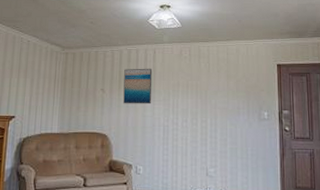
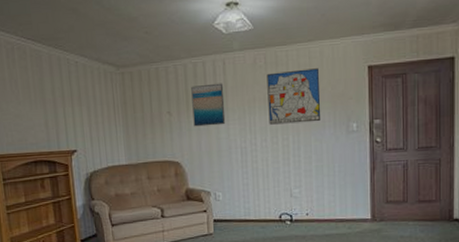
wall art: none [190,62,236,108] -> present [267,68,321,125]

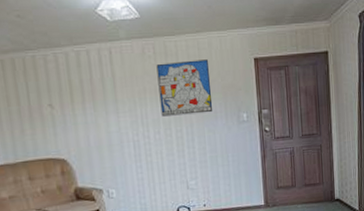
wall art: present [191,83,226,127] -> none [74,73,116,121]

